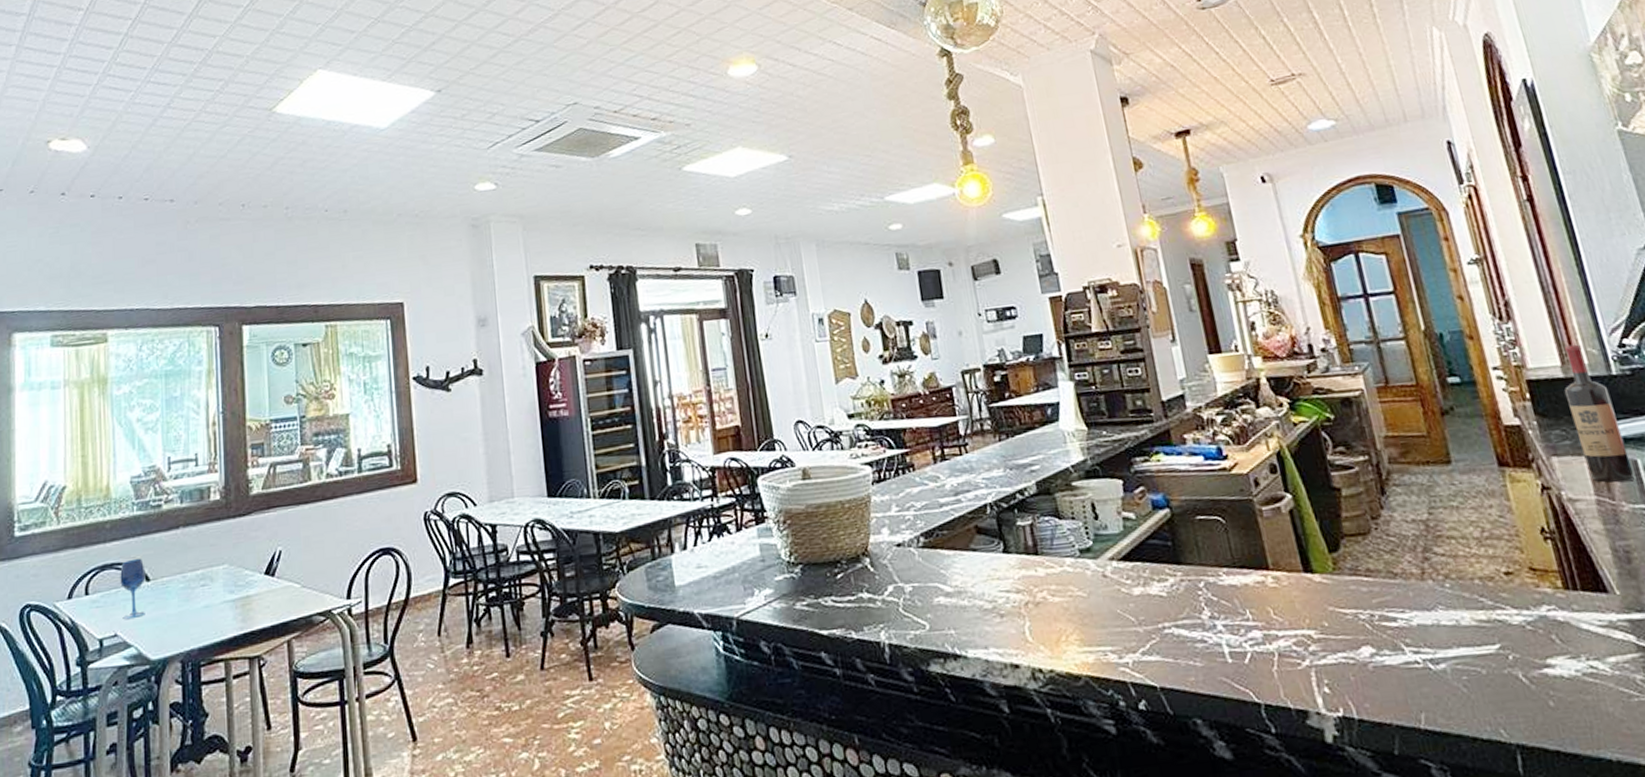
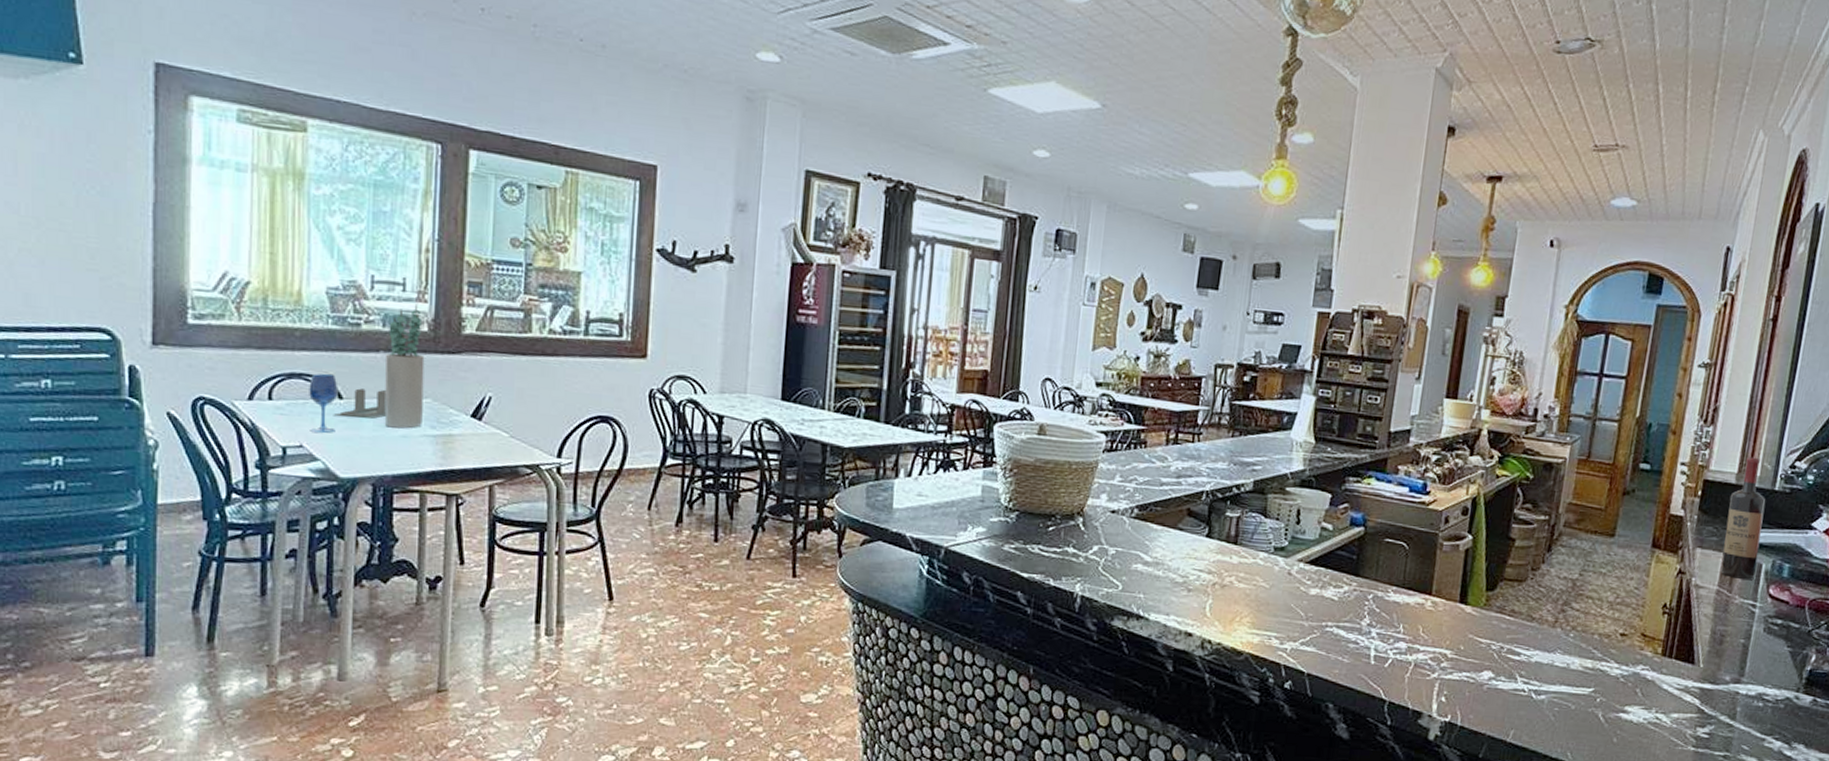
napkin holder: none [142,564,189,600] -> present [333,388,387,420]
vase: none [184,475,222,601] -> present [384,304,425,429]

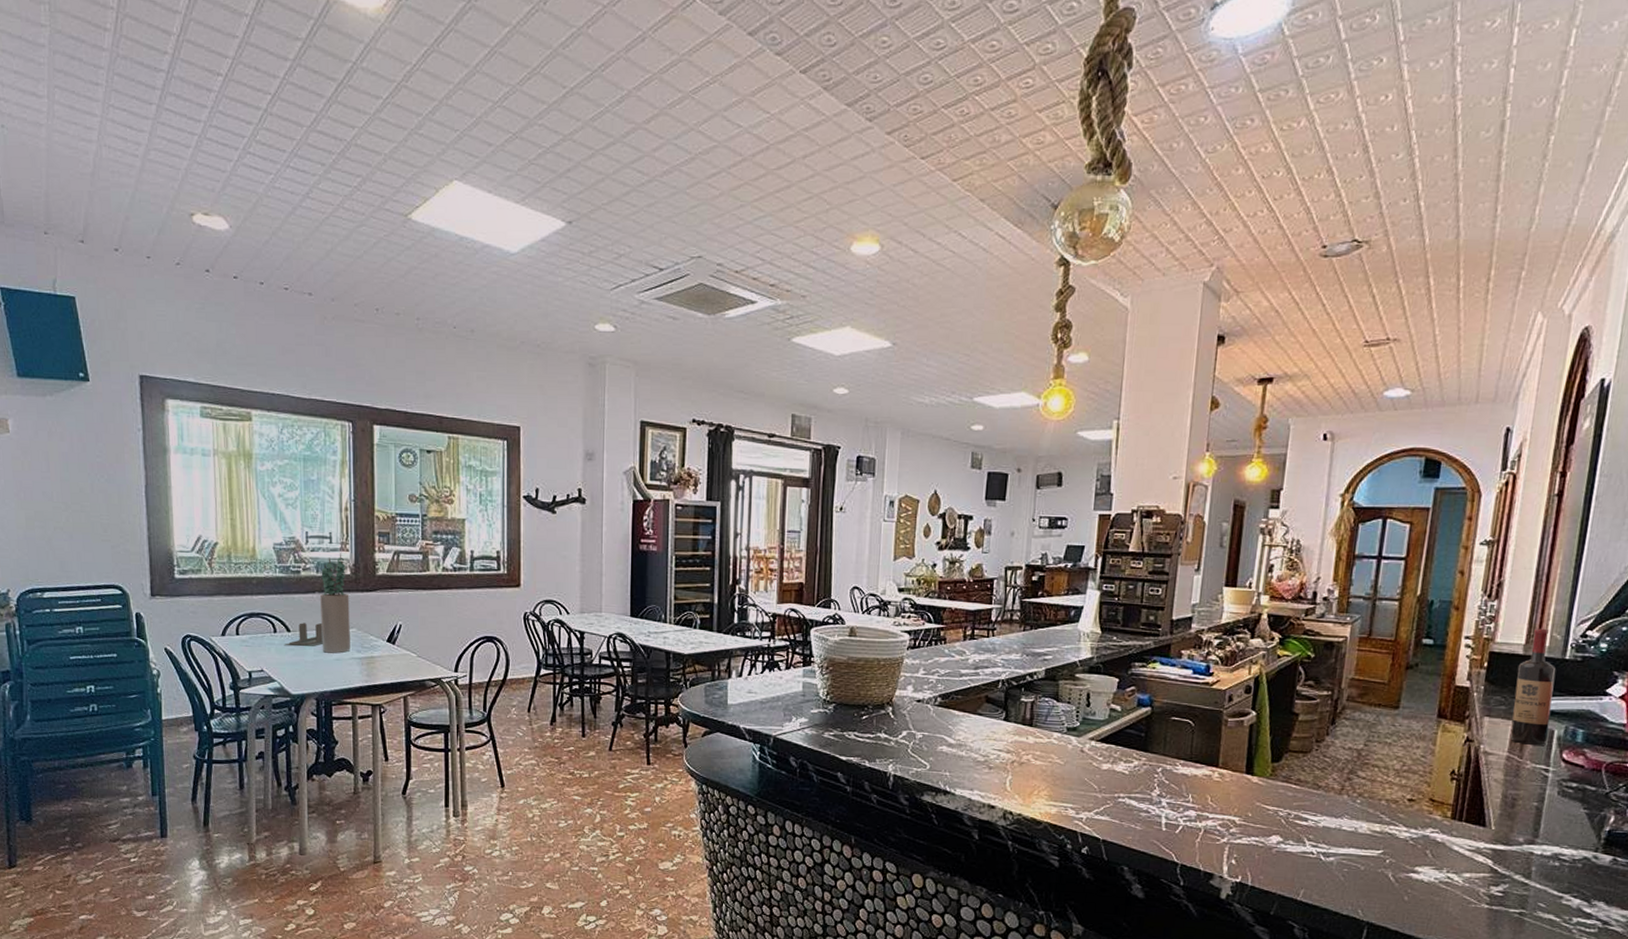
wineglass: present [309,373,338,434] -> none [265,612,287,660]

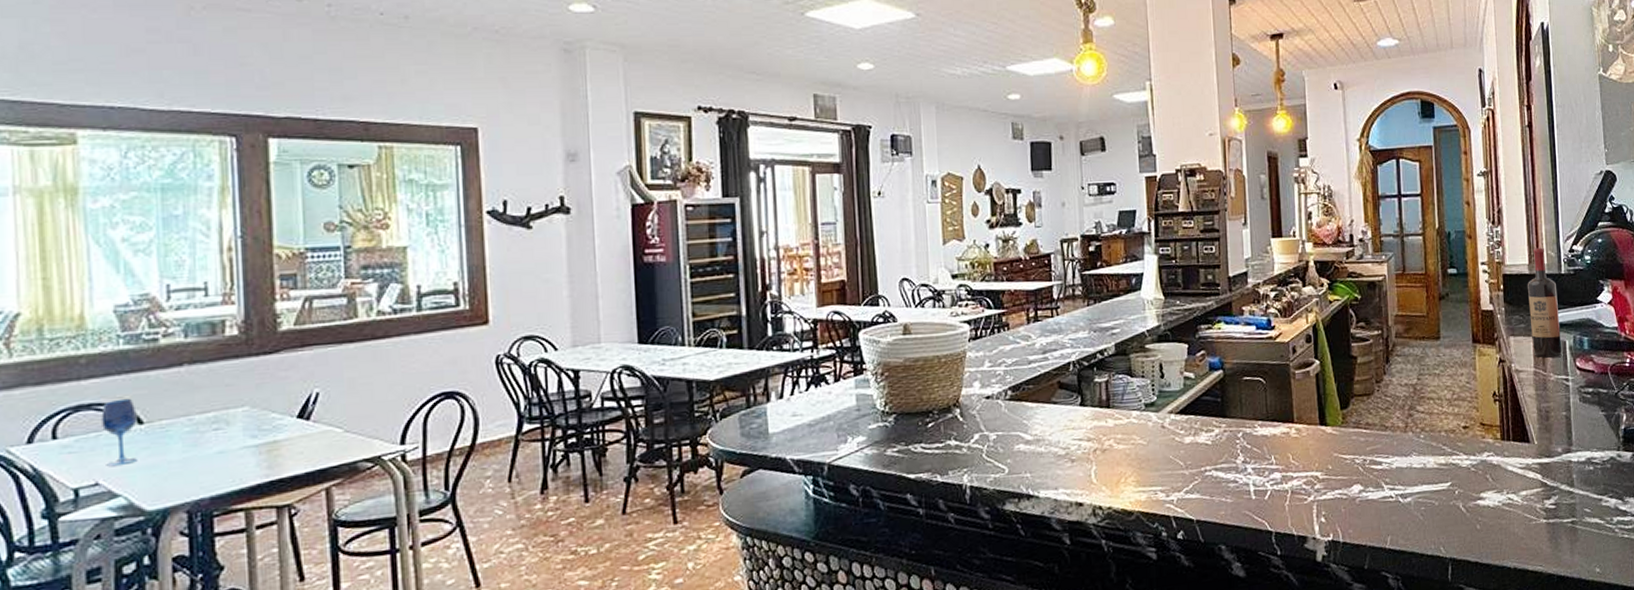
wineglass: none [265,612,287,660] -> present [101,398,138,467]
napkin holder: present [284,623,323,647] -> none [133,406,197,445]
vase: present [319,553,350,654] -> none [190,307,241,446]

